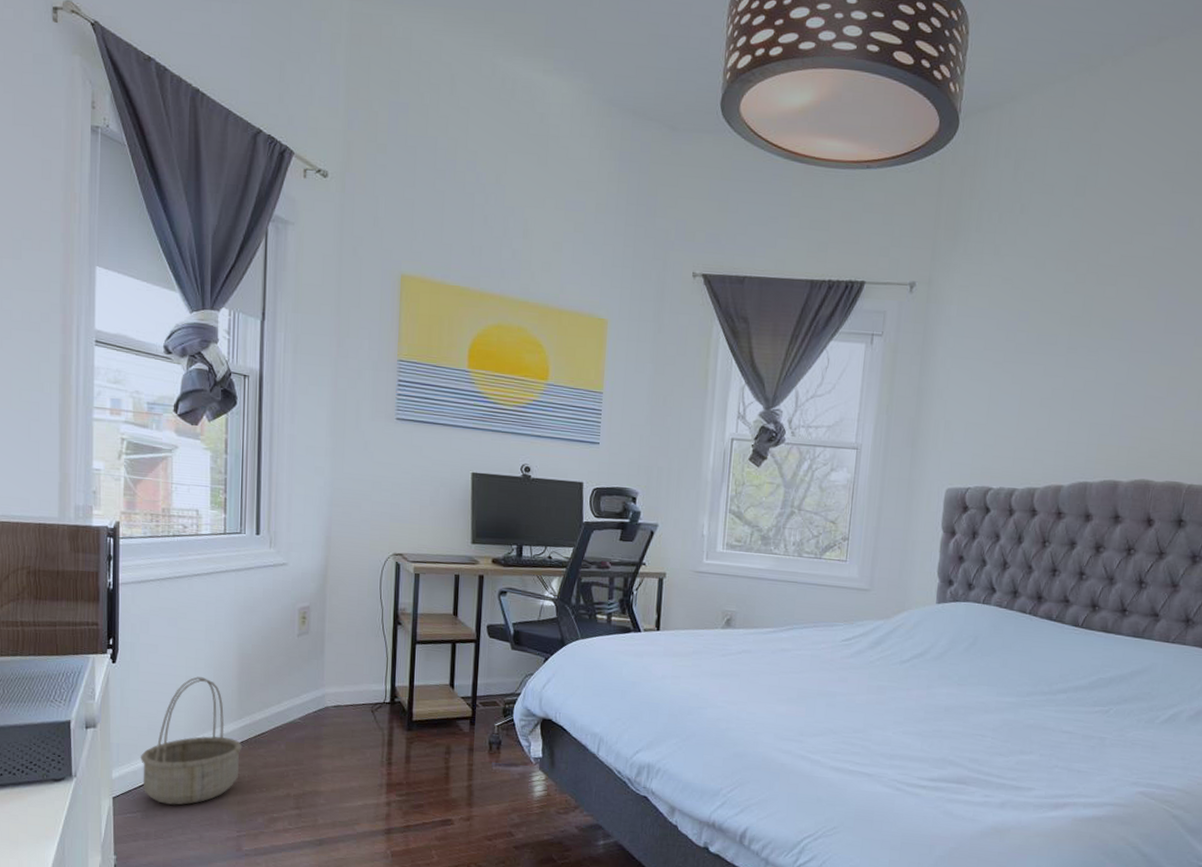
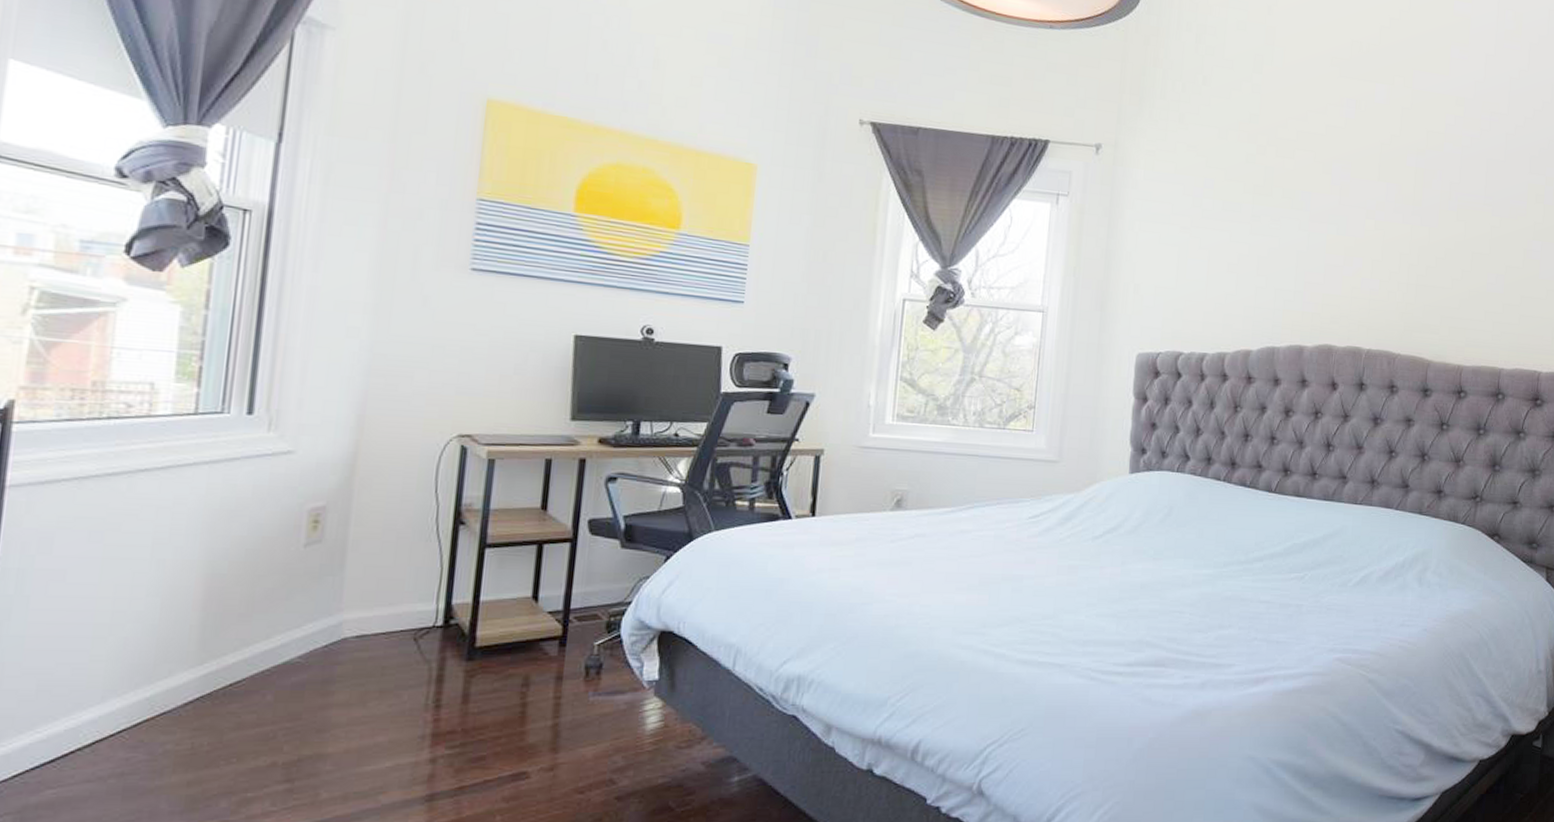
basket: present [141,676,243,805] -> none [19,610,202,798]

